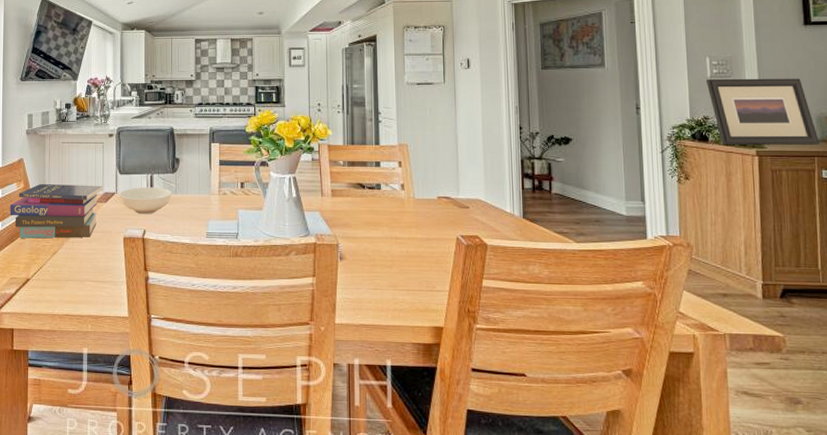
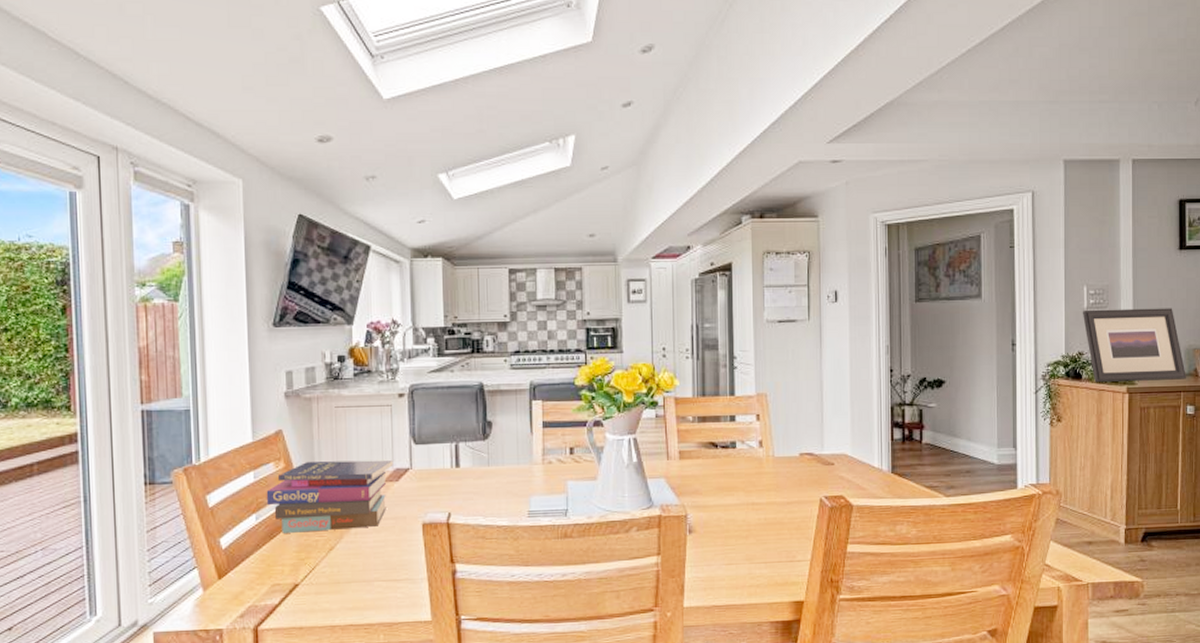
bowl: present [119,187,172,214] -> none [415,458,484,493]

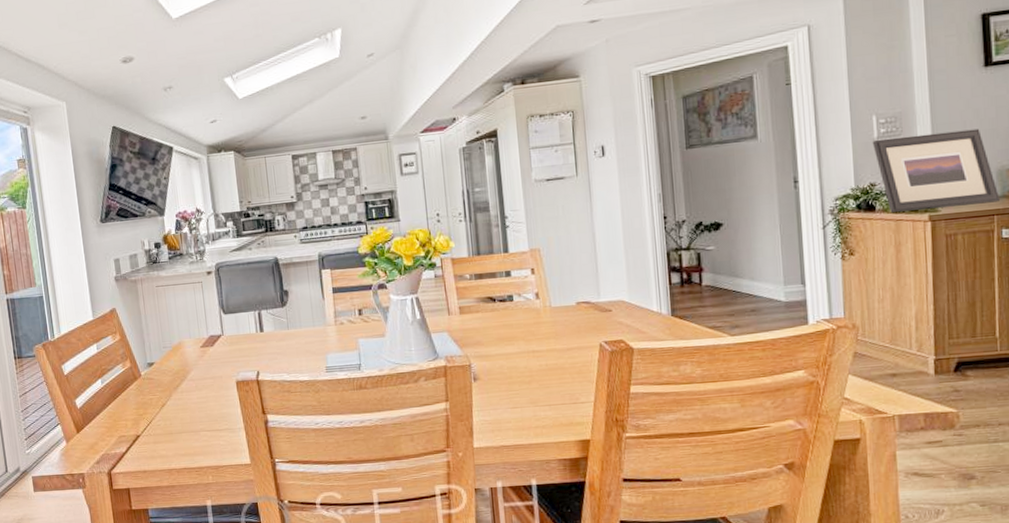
books: present [266,460,394,533] -> none [107,329,208,394]

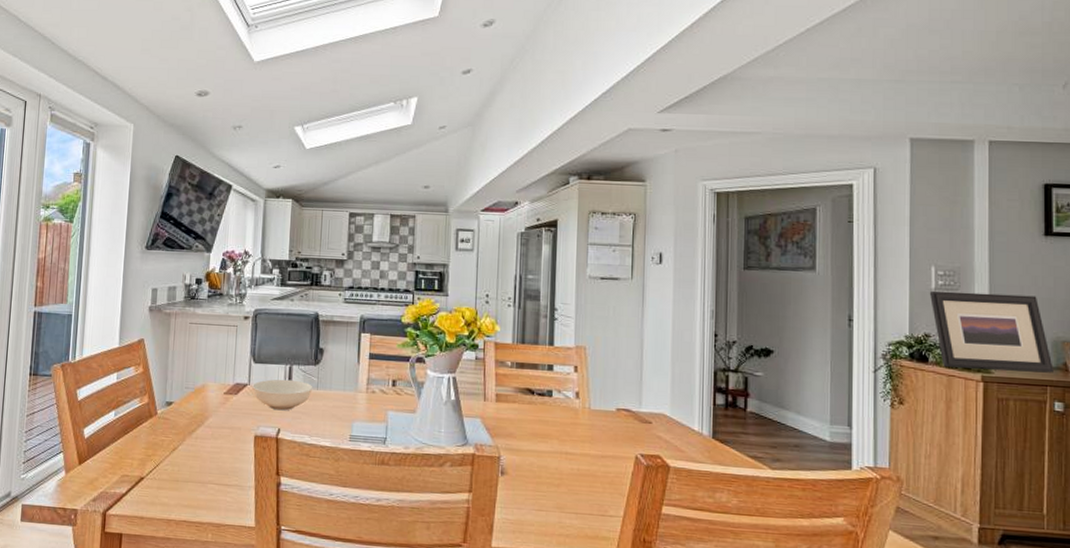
bowl: none [226,324,284,355] -> present [252,379,313,411]

